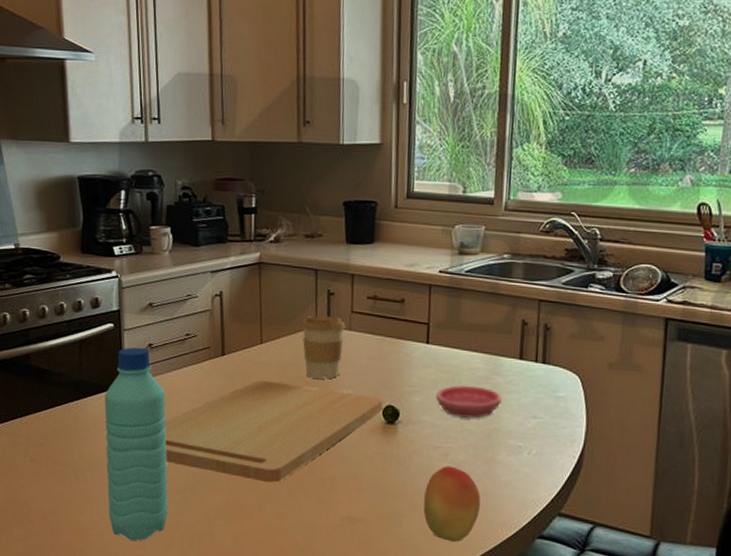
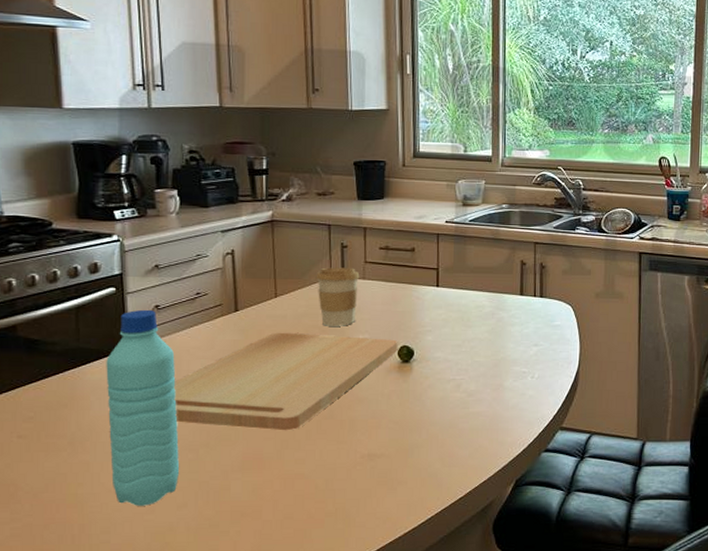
fruit: present [423,465,481,542] -> none [440,396,491,465]
saucer: present [435,385,502,419] -> none [446,321,506,351]

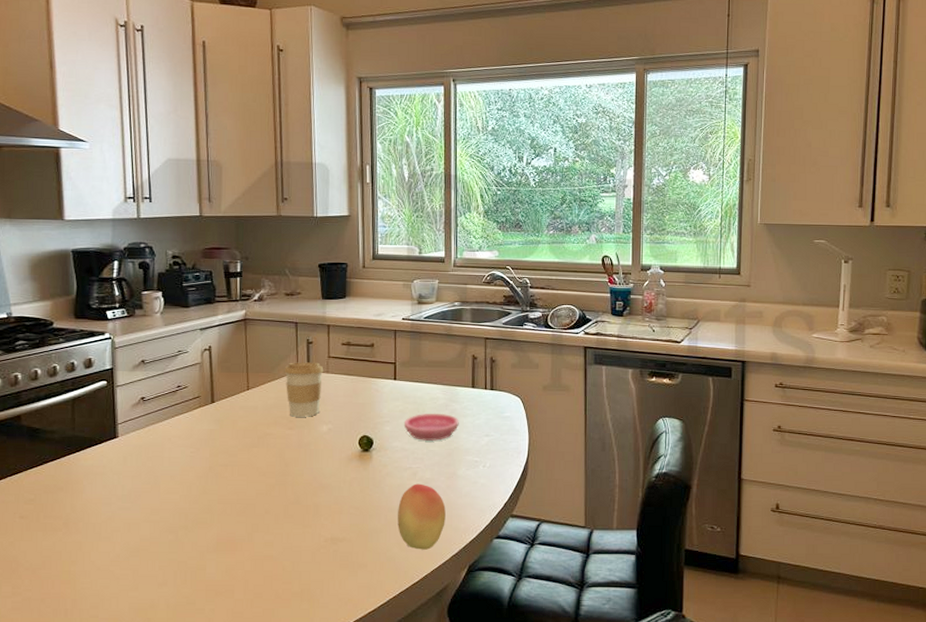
water bottle: present [106,309,180,506] -> none [97,401,161,583]
cutting board: present [173,332,398,431] -> none [156,422,359,515]
fruit: none [440,396,491,465] -> present [398,483,446,550]
saucer: none [446,321,506,351] -> present [403,413,459,441]

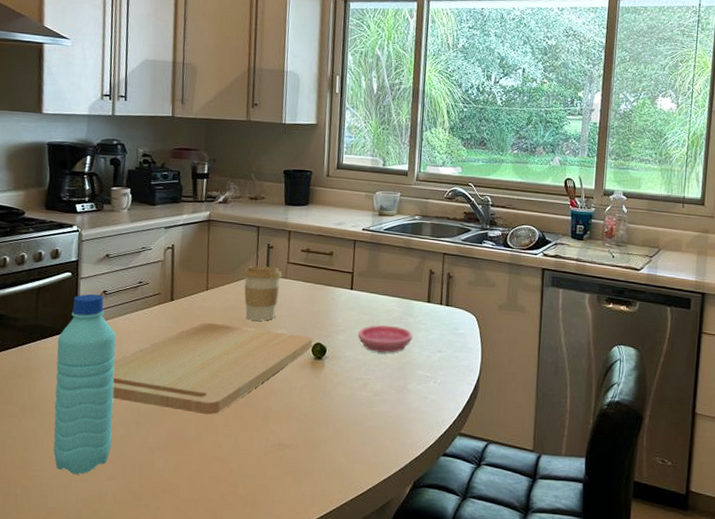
water bottle: none [97,401,161,583] -> present [53,293,116,474]
cutting board: none [156,422,359,515] -> present [112,322,313,415]
fruit: present [398,483,446,550] -> none [345,395,394,463]

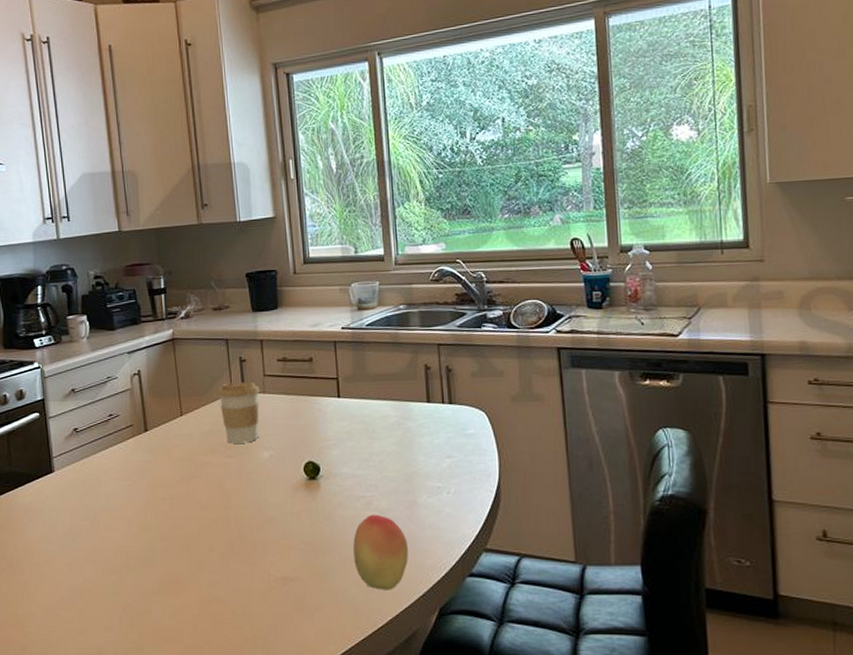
water bottle: present [53,293,116,474] -> none [35,432,105,627]
cutting board: present [112,322,313,415] -> none [94,451,304,553]
fruit: none [345,395,394,463] -> present [353,514,408,590]
saucer: present [357,325,413,353] -> none [352,433,416,465]

